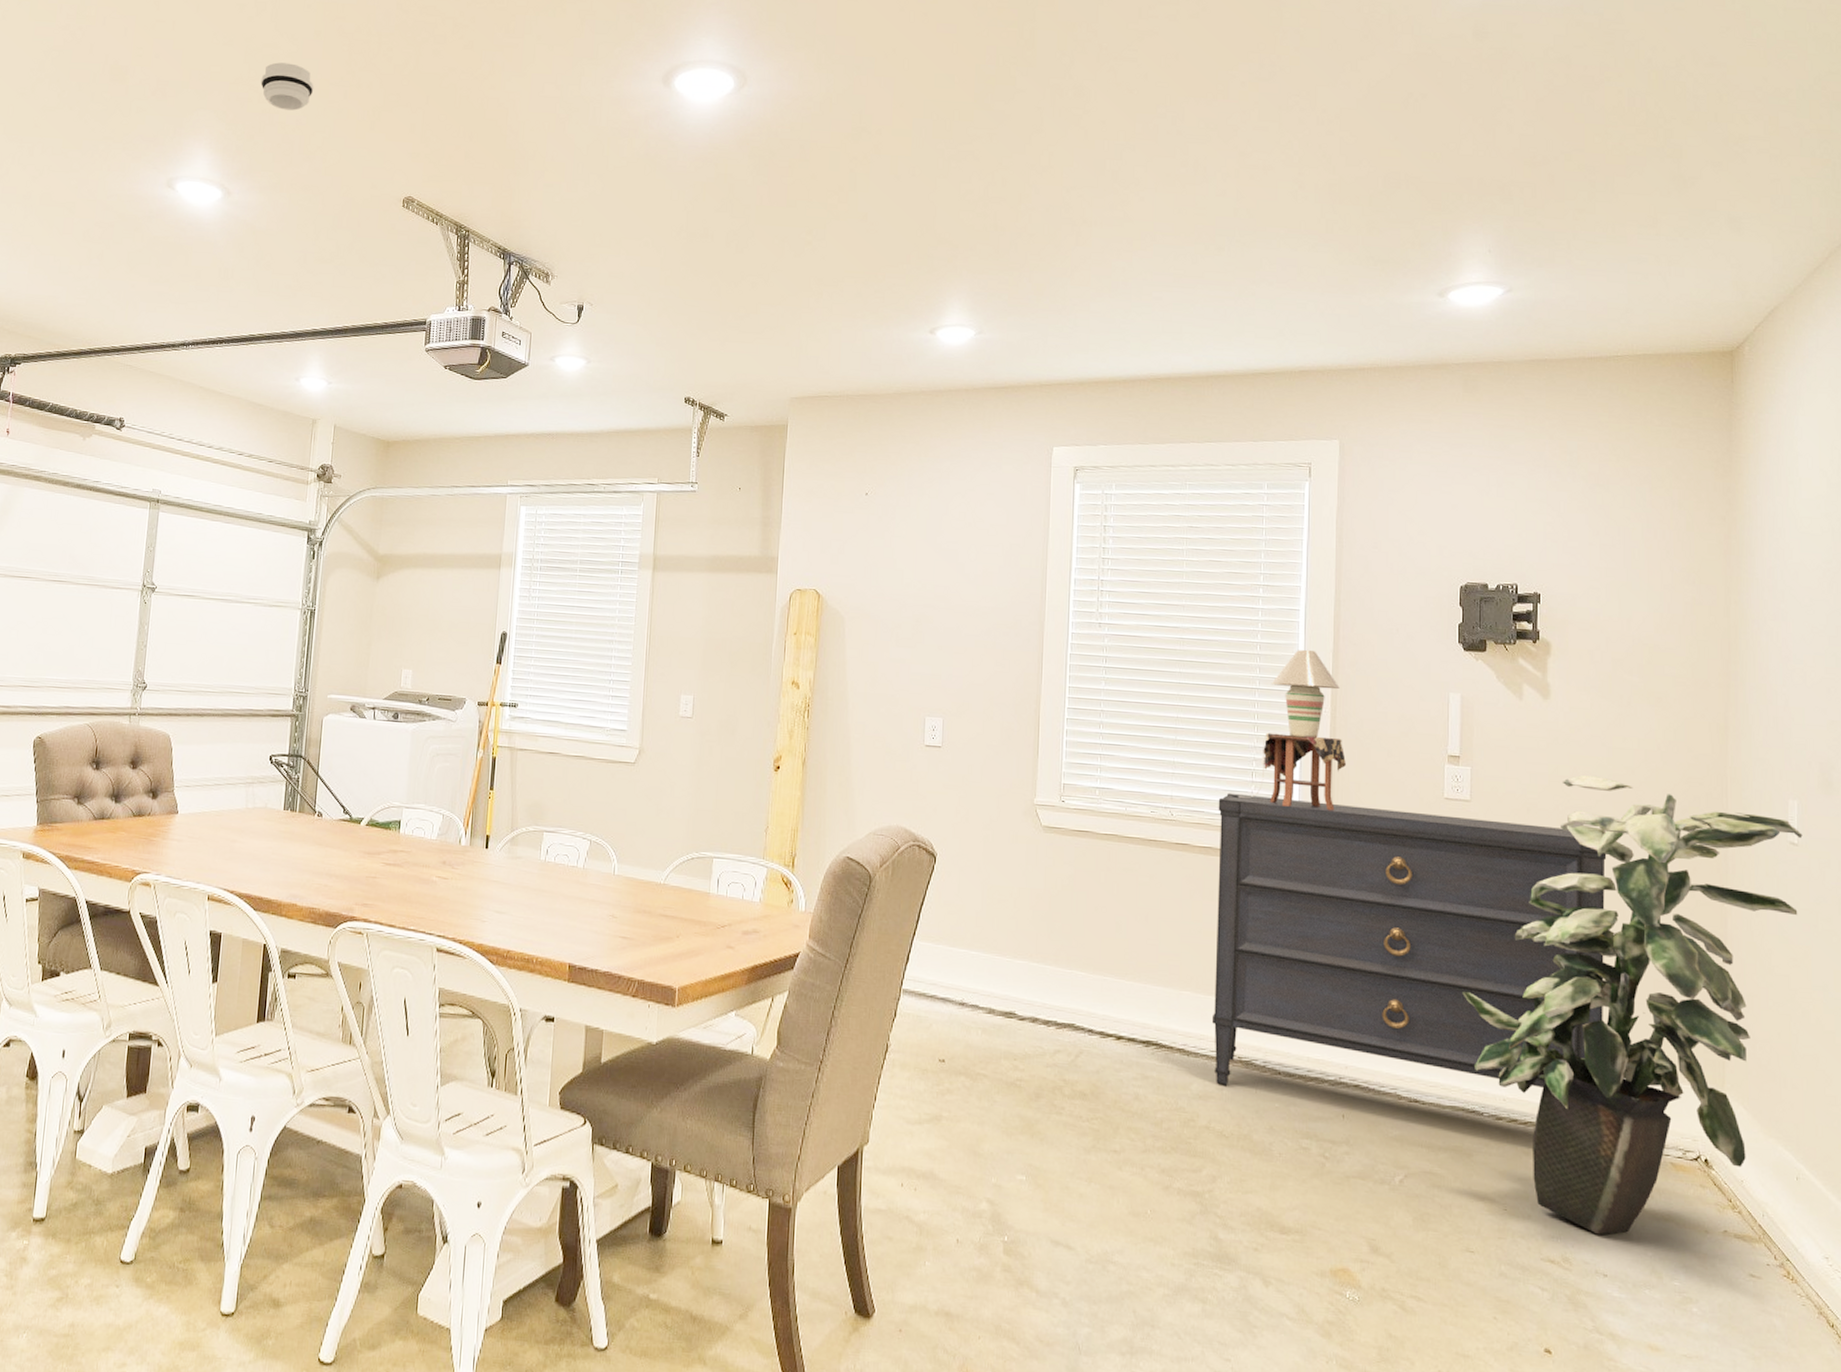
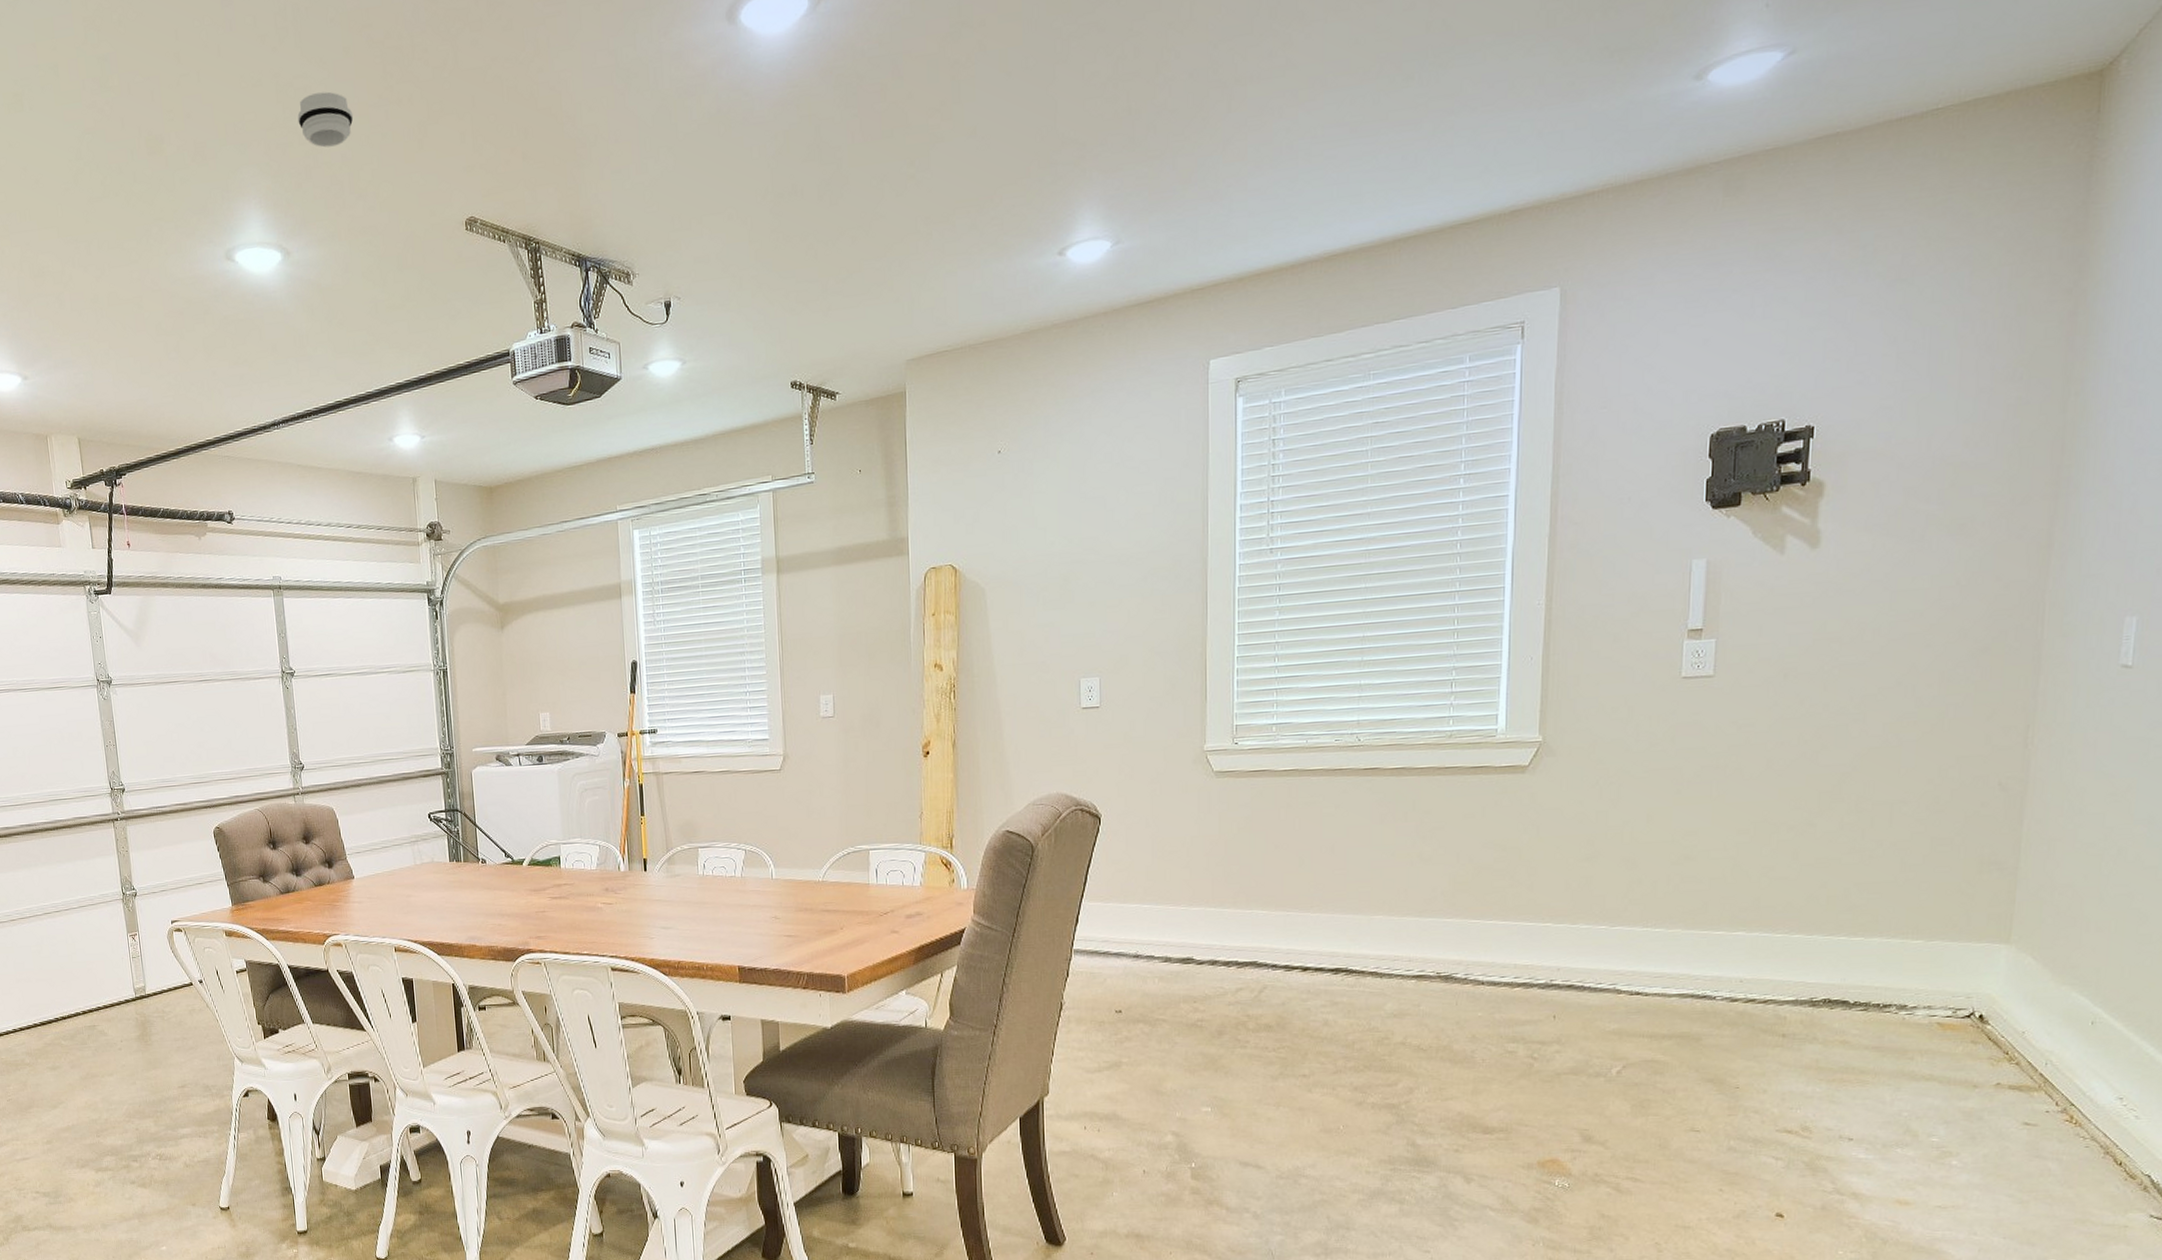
dresser: present [1211,793,1607,1089] -> none [1406,690,1882,1002]
table lamp: present [1230,650,1346,811] -> none [1426,539,1563,713]
indoor plant: present [1462,775,1803,1235] -> none [1696,626,2140,1102]

